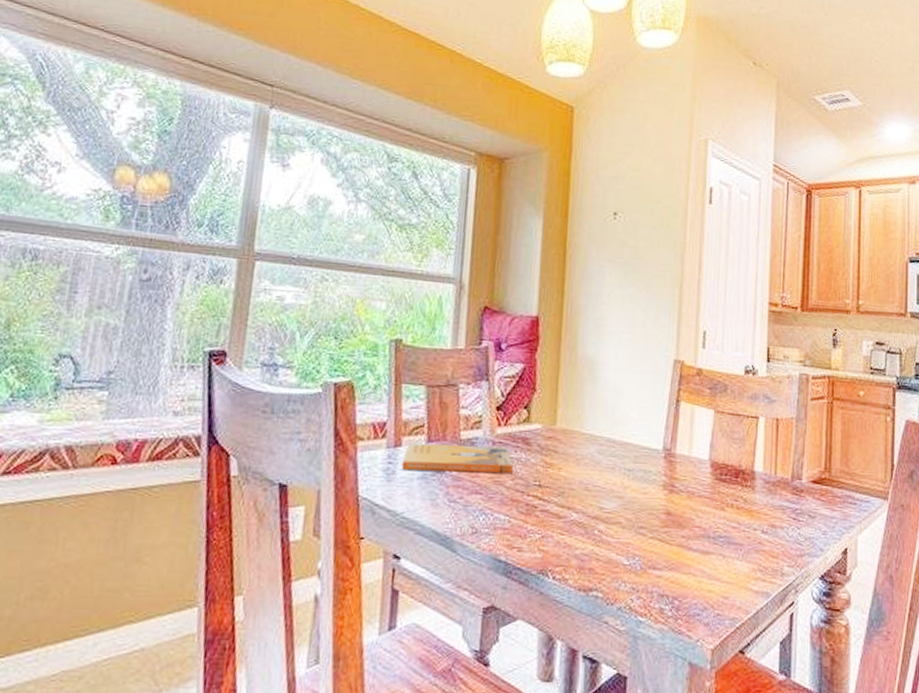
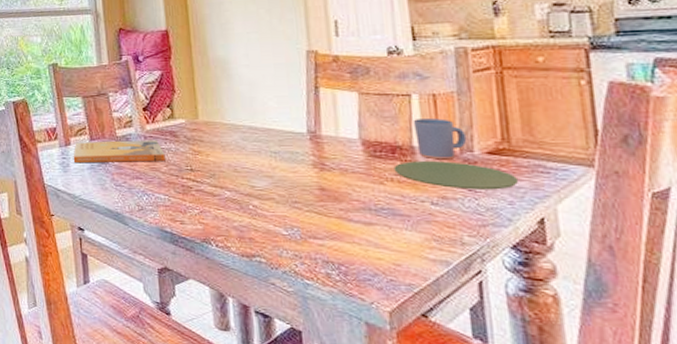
plate: none [735,487,833,520] -> present [394,161,519,190]
mug: none [757,443,798,487] -> present [413,118,467,160]

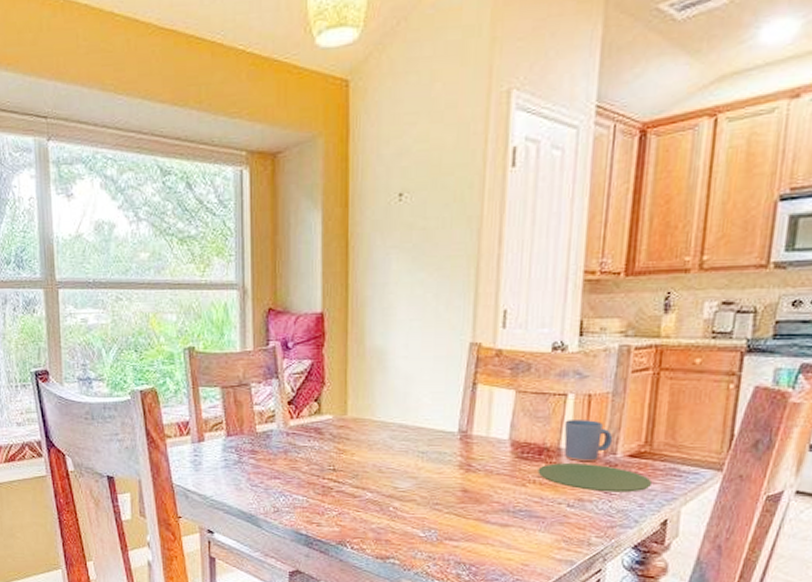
book: present [73,140,166,164] -> none [206,437,308,462]

